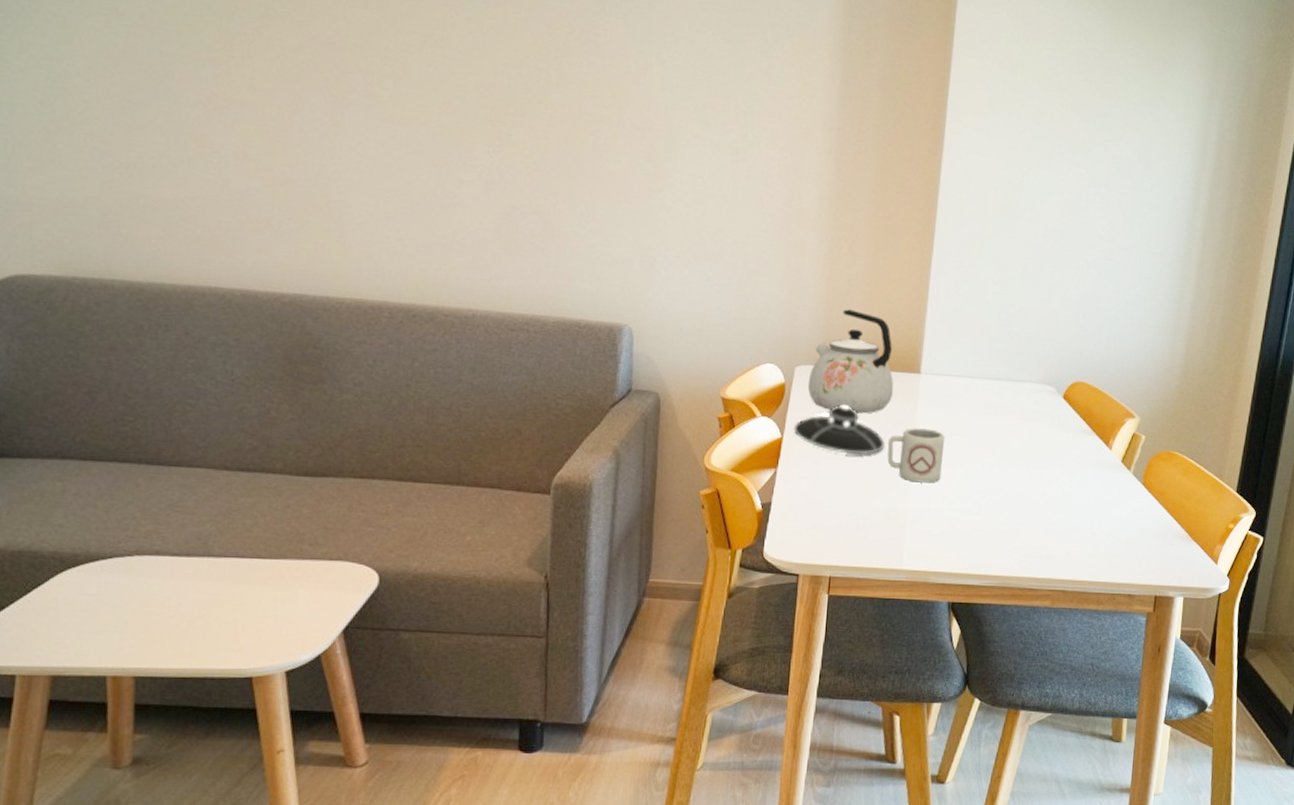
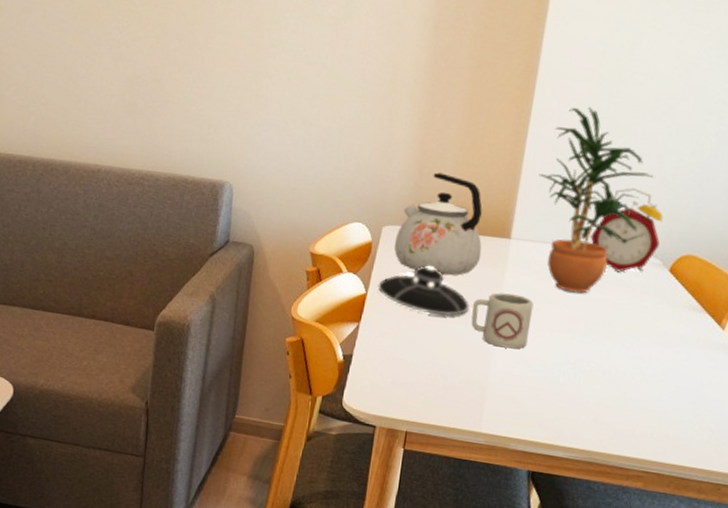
potted plant: none [943,242,1045,424] -> present [539,107,653,294]
alarm clock: none [993,319,1055,402] -> present [590,188,663,274]

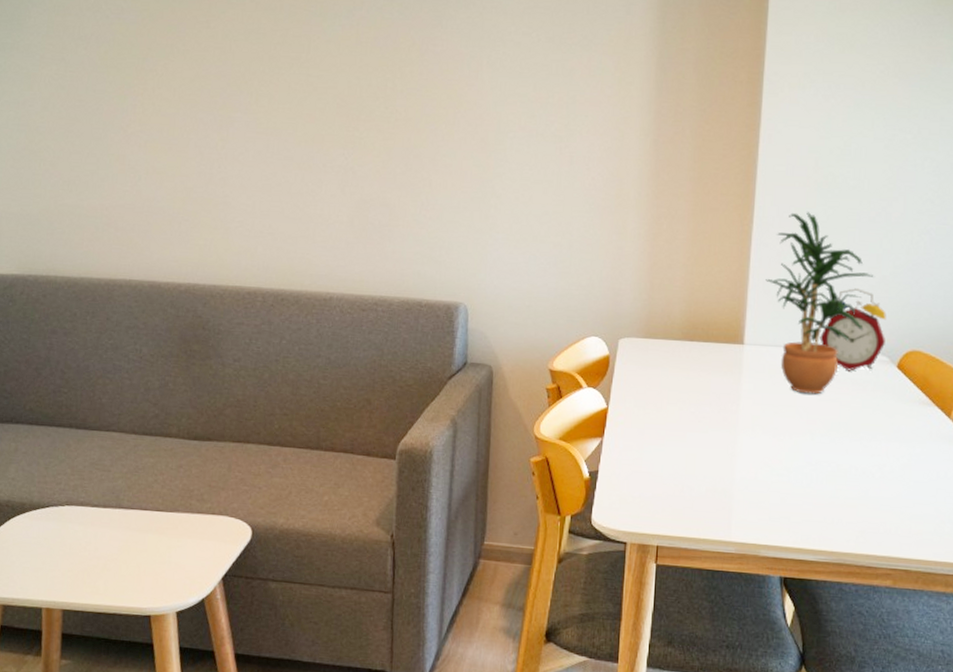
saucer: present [378,265,469,316] -> none [618,375,709,425]
kettle: present [394,172,483,276] -> none [631,283,717,385]
cup: present [471,292,534,349] -> none [712,398,772,454]

